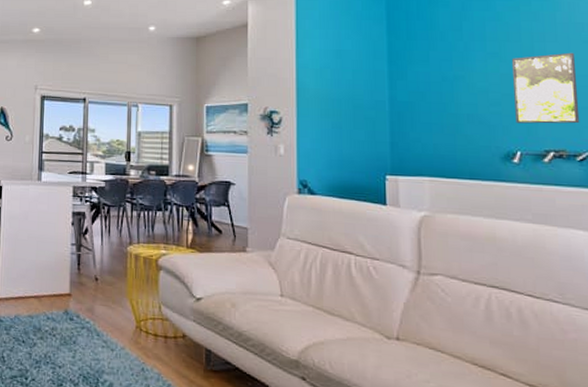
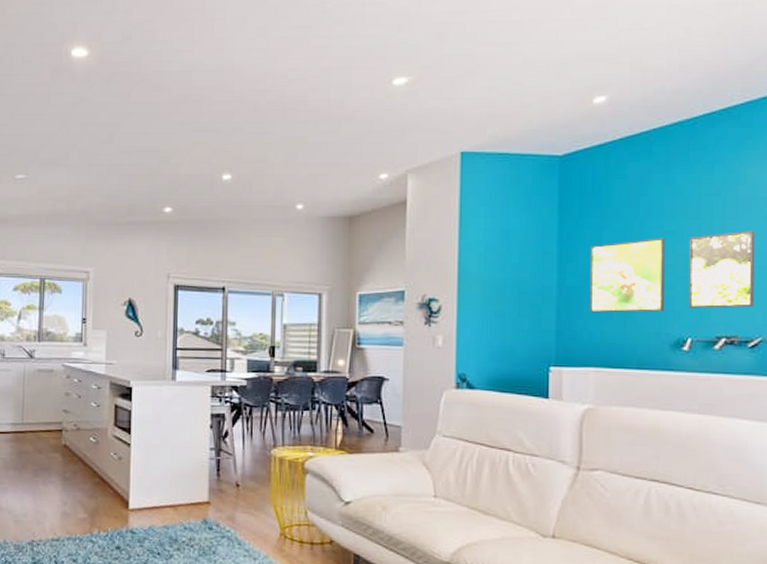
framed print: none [418,58,493,127] -> present [589,237,665,313]

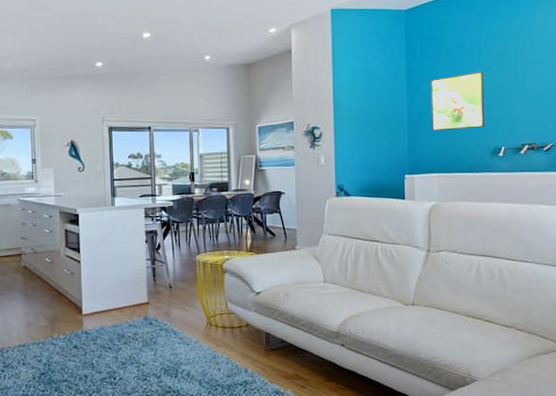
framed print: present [689,230,756,308] -> none [501,62,547,124]

